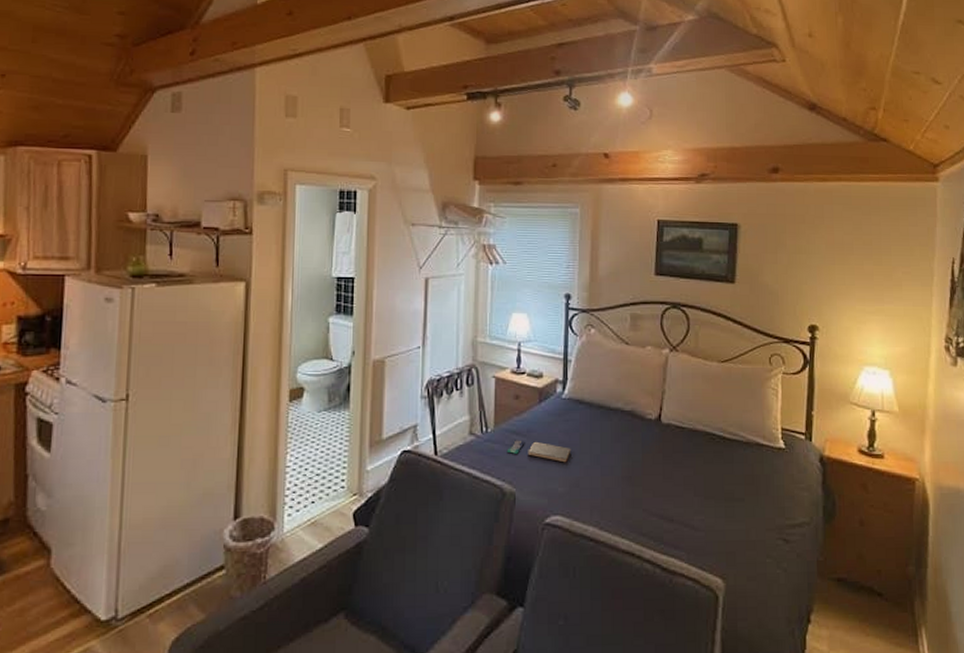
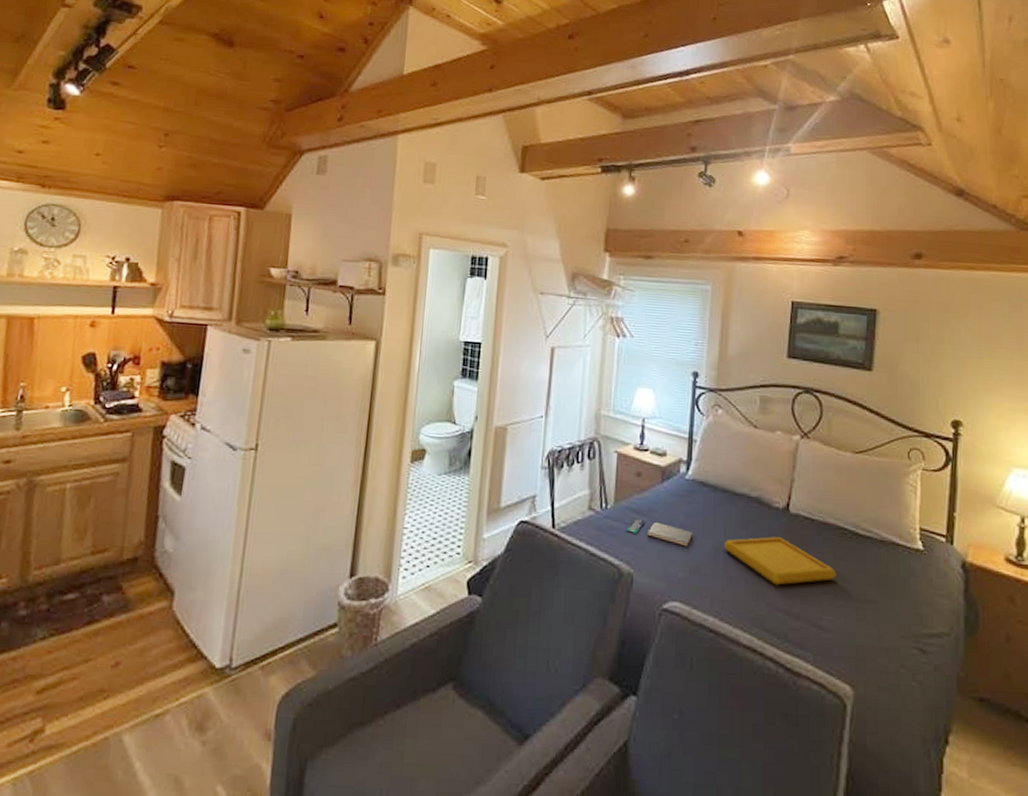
serving tray: none [600,447,706,492] -> present [723,537,836,586]

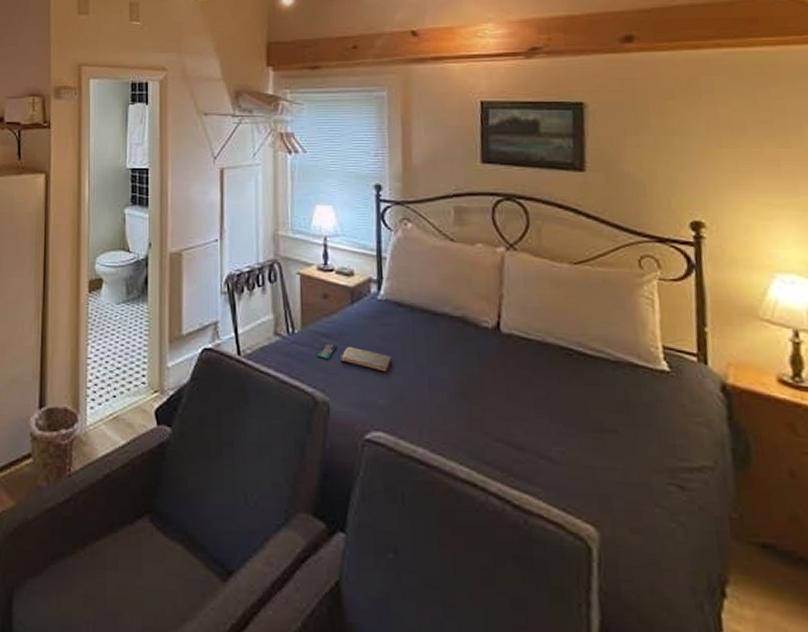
serving tray: present [723,537,836,586] -> none [427,359,564,413]

